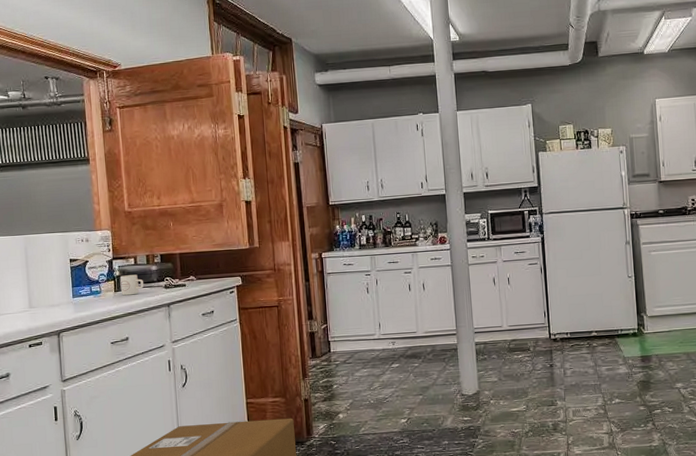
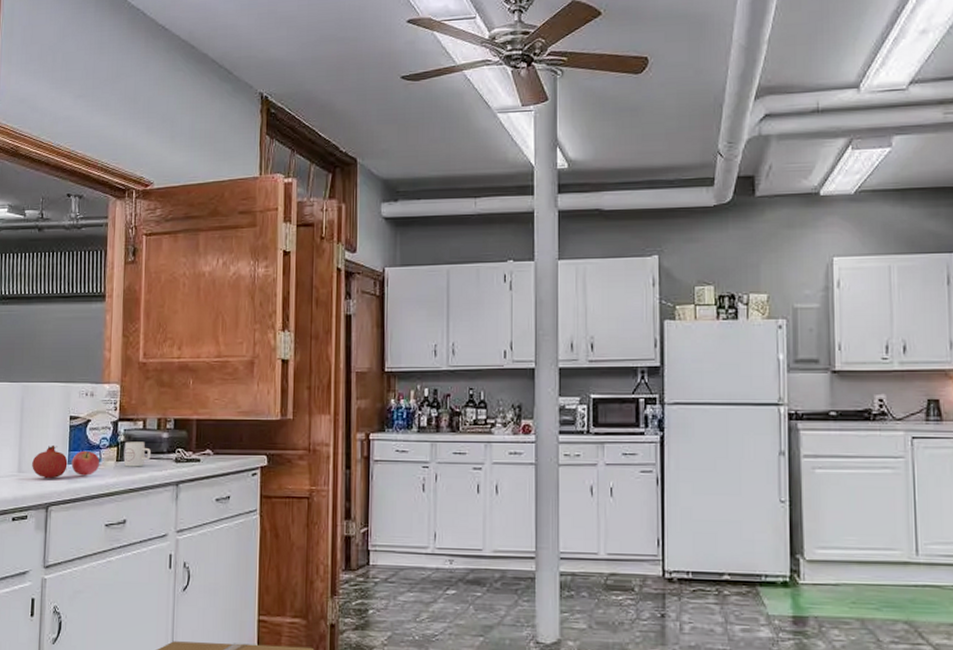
fruit: none [41,283,73,311] -> present [32,444,68,479]
fruit: none [75,285,101,306] -> present [71,450,100,476]

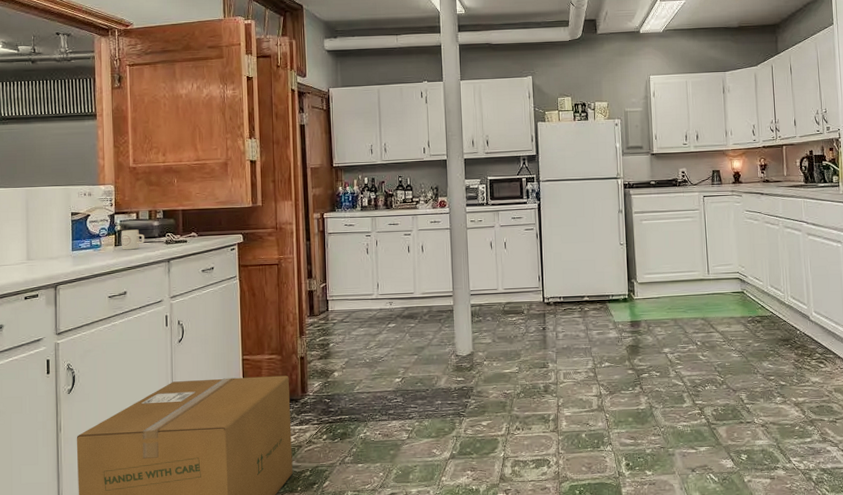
fruit: present [32,444,68,479] -> none [40,236,72,264]
fruit: present [71,450,100,476] -> none [75,239,101,259]

